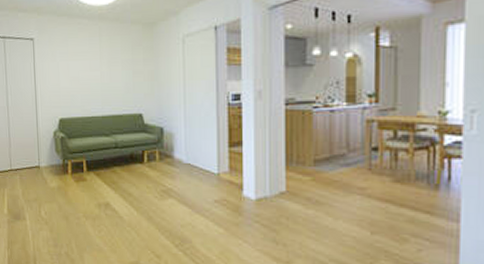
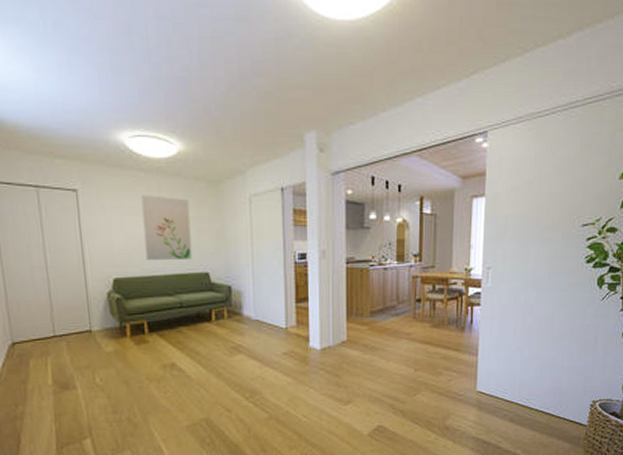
wall art: none [85,40,128,101] -> present [141,195,192,260]

